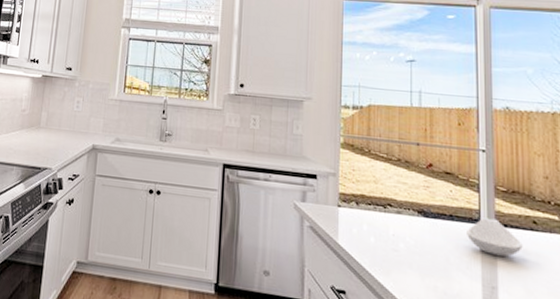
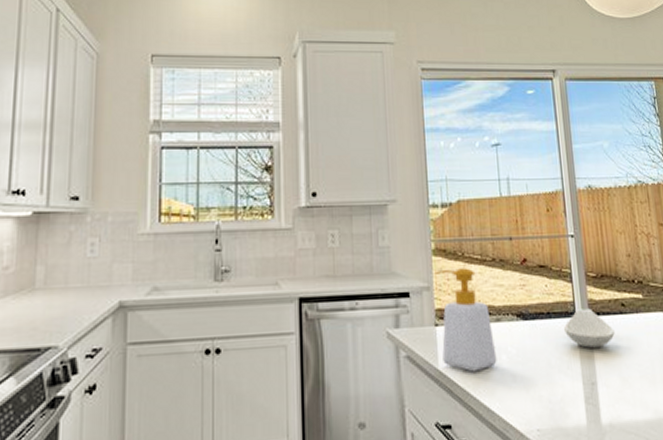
soap bottle: none [341,161,395,252] -> present [435,268,497,372]

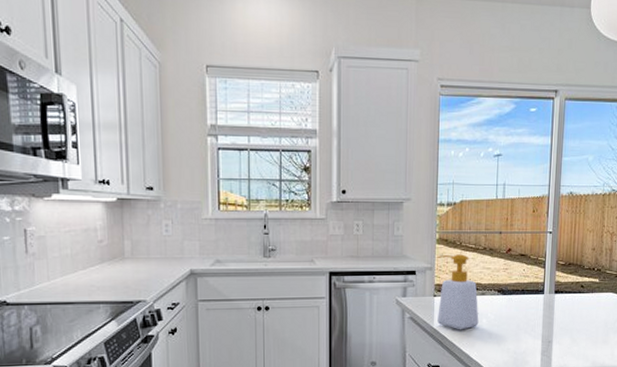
spoon rest: present [564,307,615,348] -> none [533,287,572,317]

